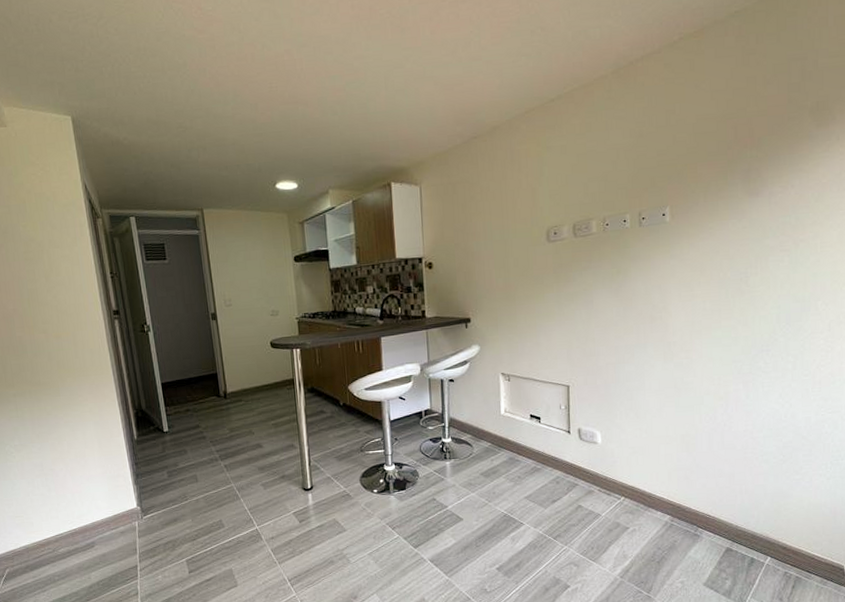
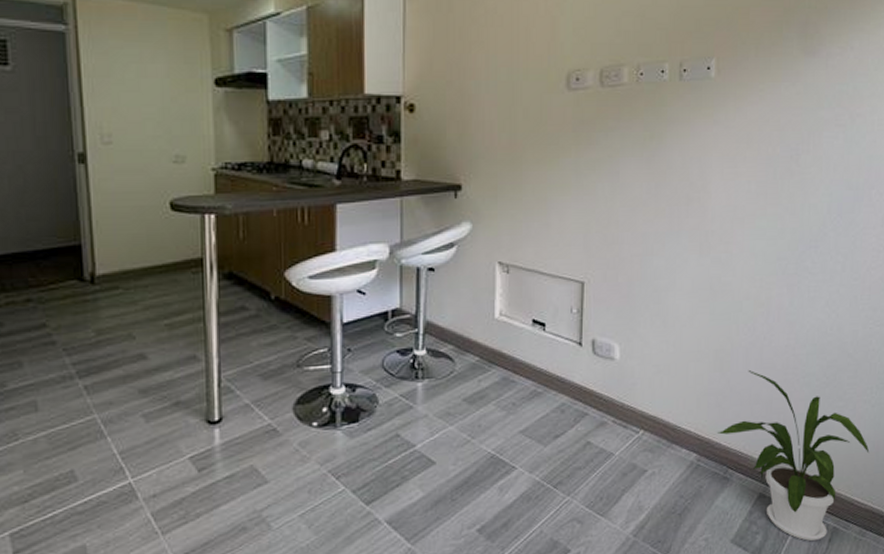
house plant: none [687,451,827,587] -> present [718,370,870,541]

